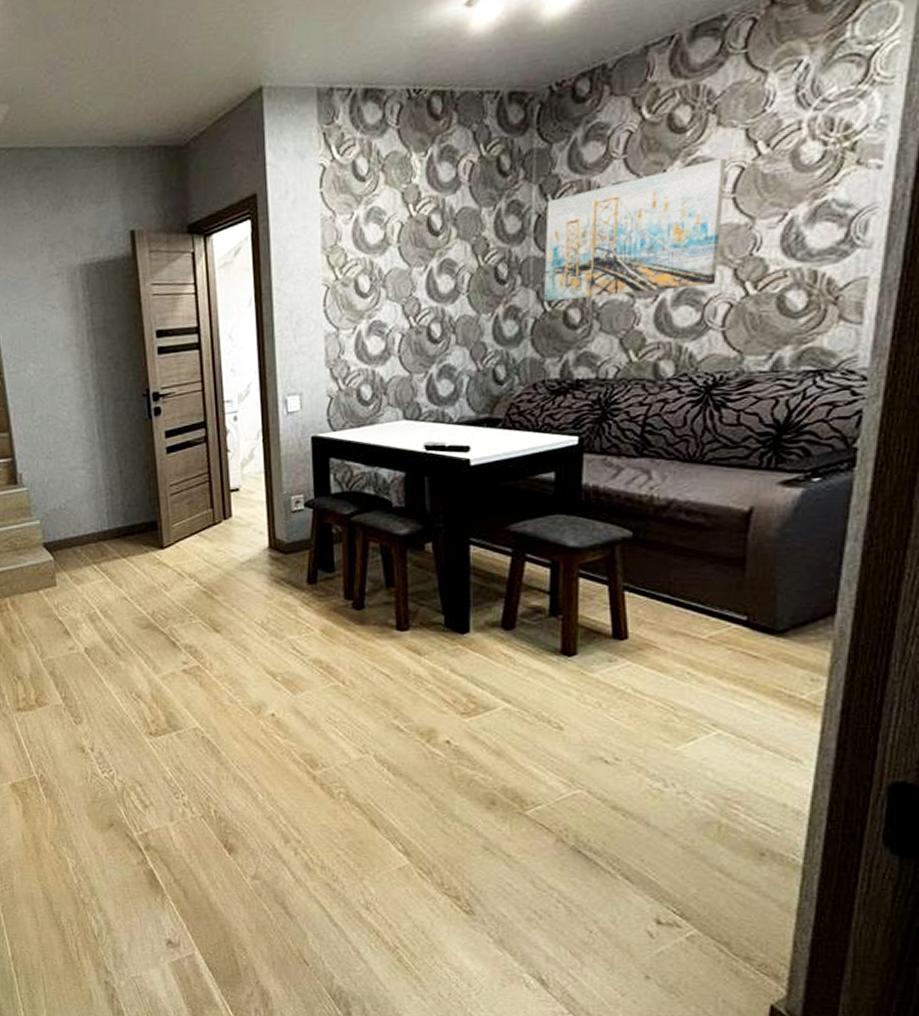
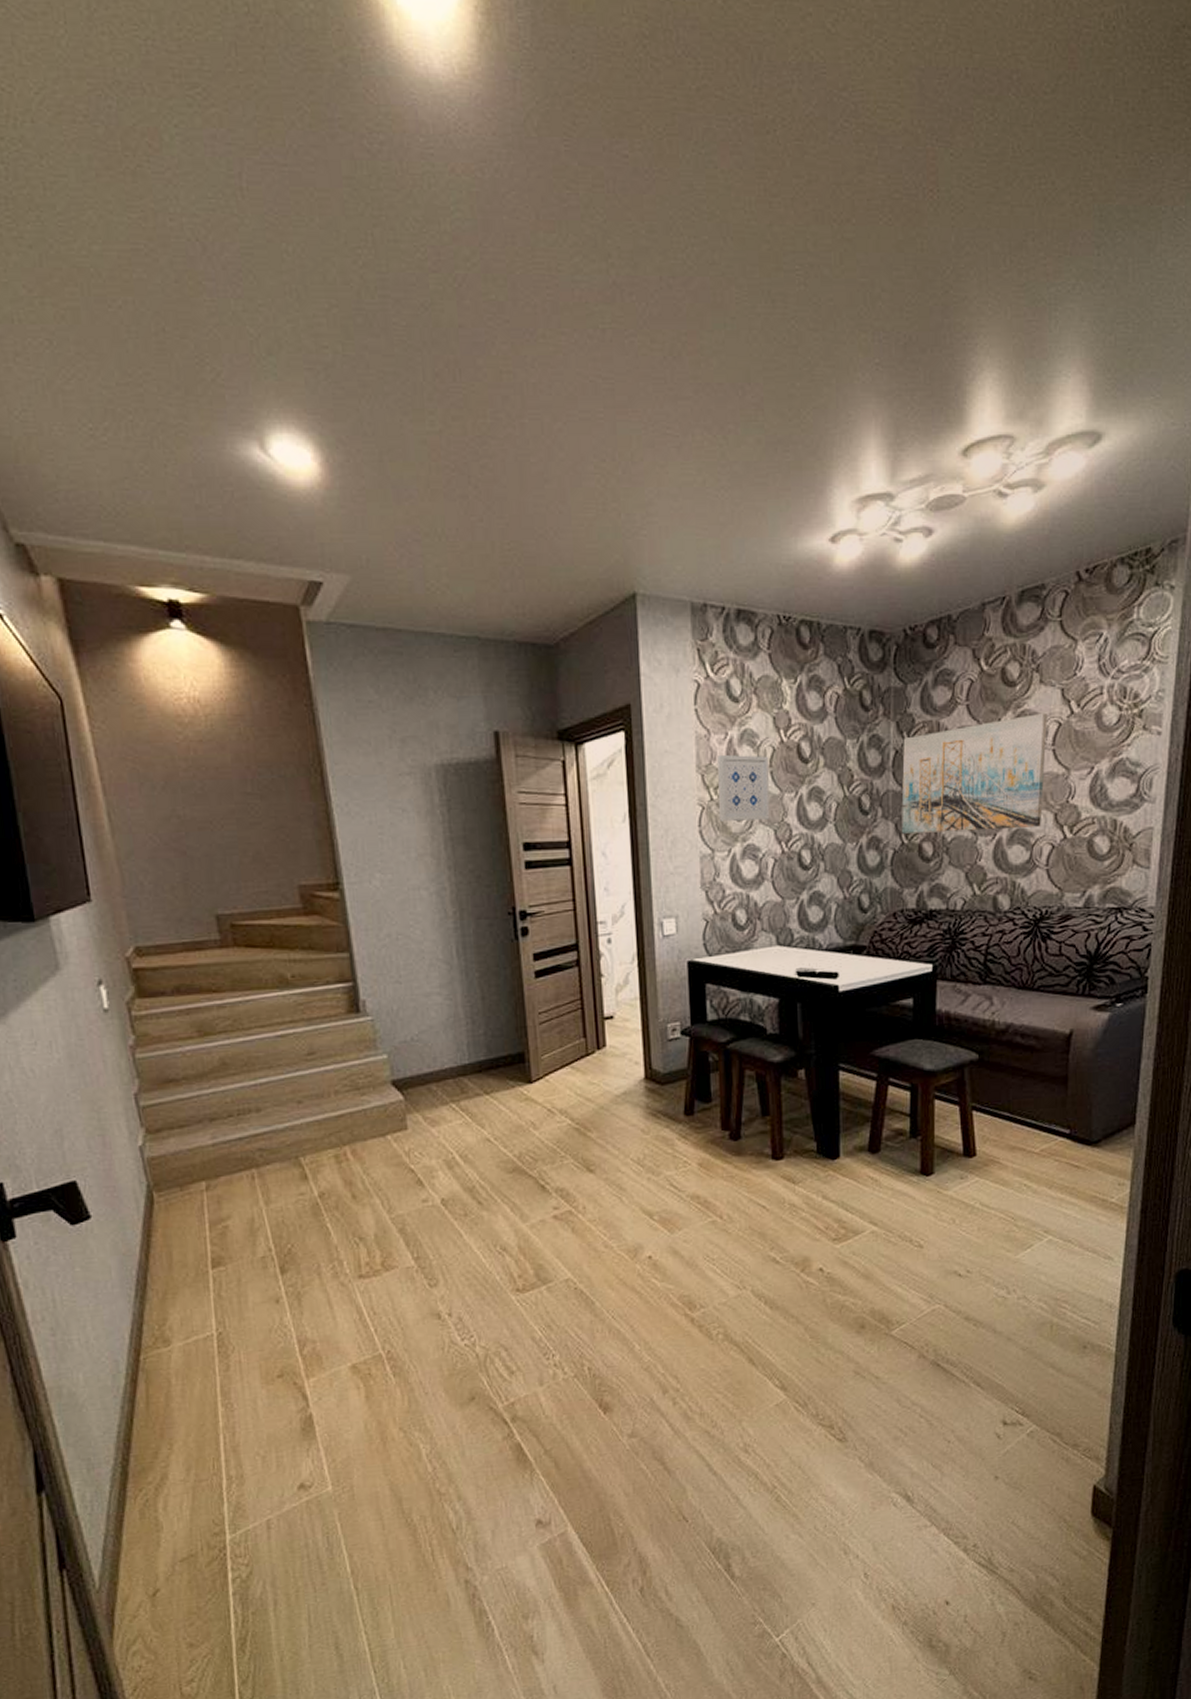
wall art: none [343,231,398,300] -> present [717,754,770,821]

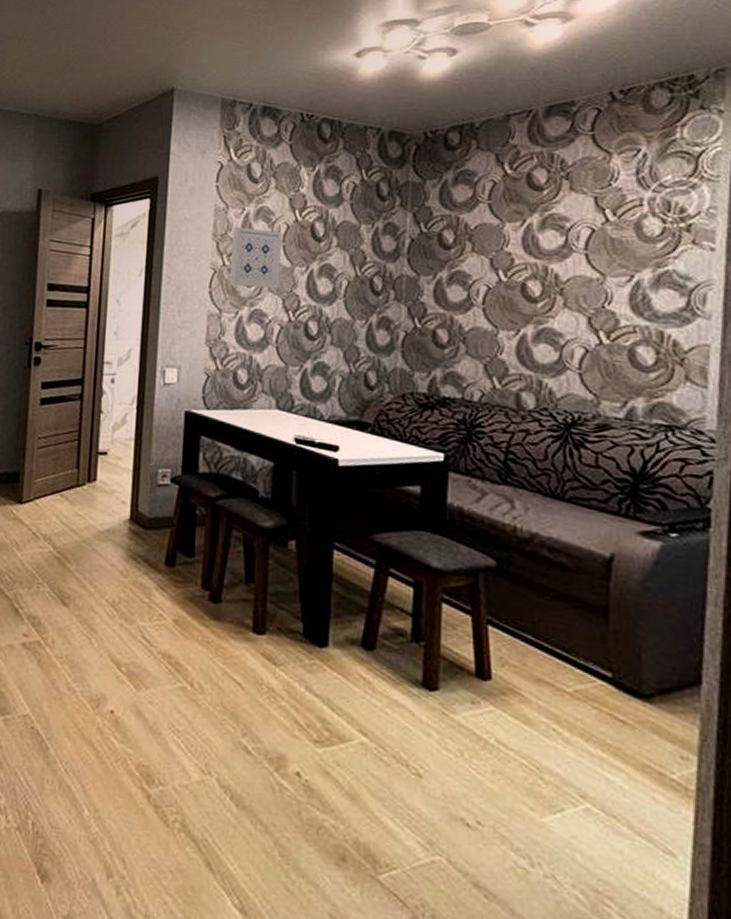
wall art: present [901,712,1047,834] -> none [415,217,579,328]

